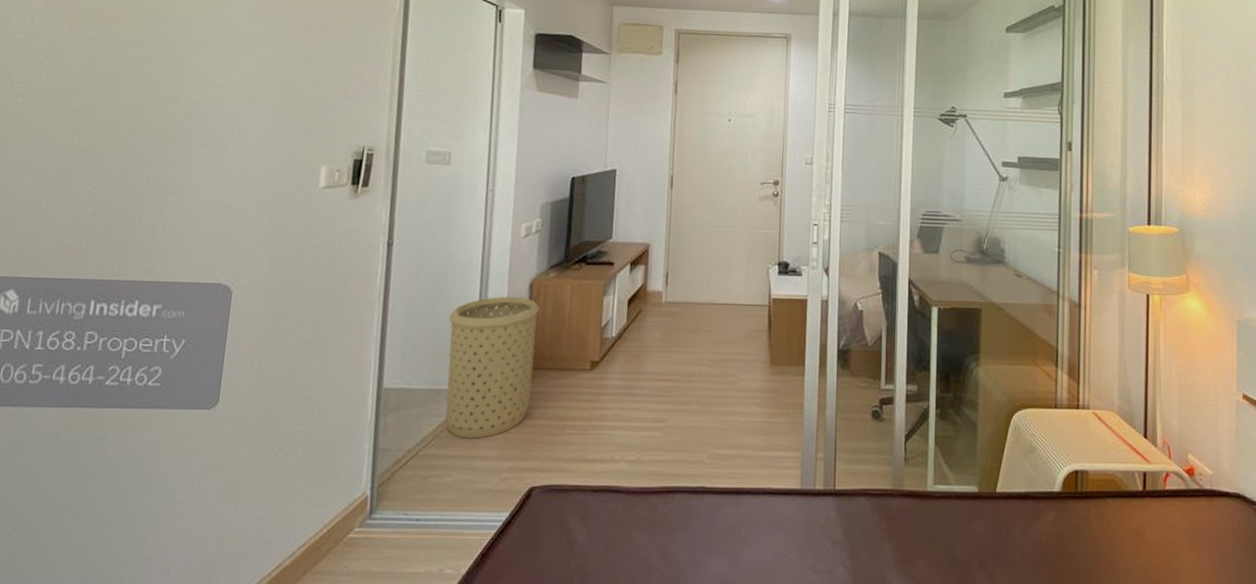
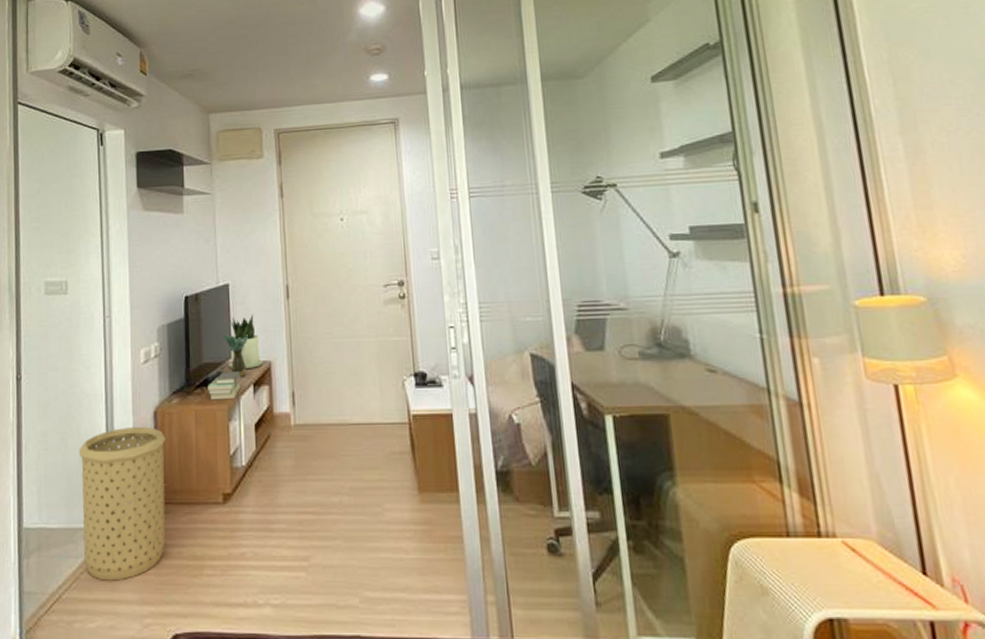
books: none [586,250,620,276] -> present [208,371,241,401]
vase: none [605,215,630,256] -> present [222,334,248,377]
planter: none [608,200,642,250] -> present [228,315,264,370]

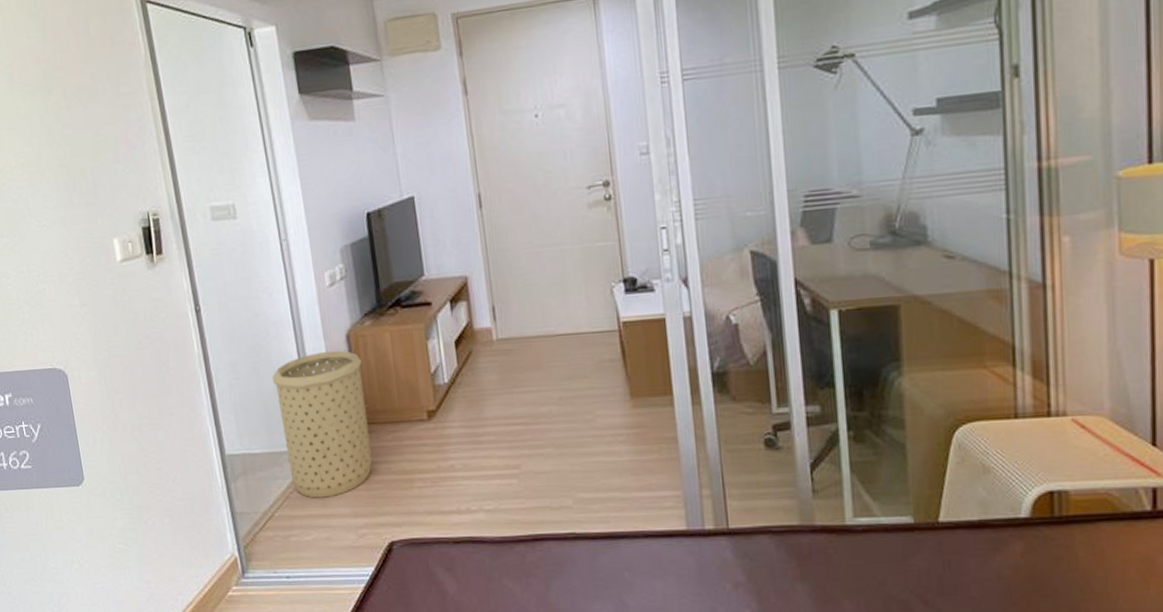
books: present [208,371,241,401] -> none [401,289,437,320]
vase: present [222,334,248,377] -> none [412,249,441,294]
planter: present [228,315,264,370] -> none [419,228,459,287]

